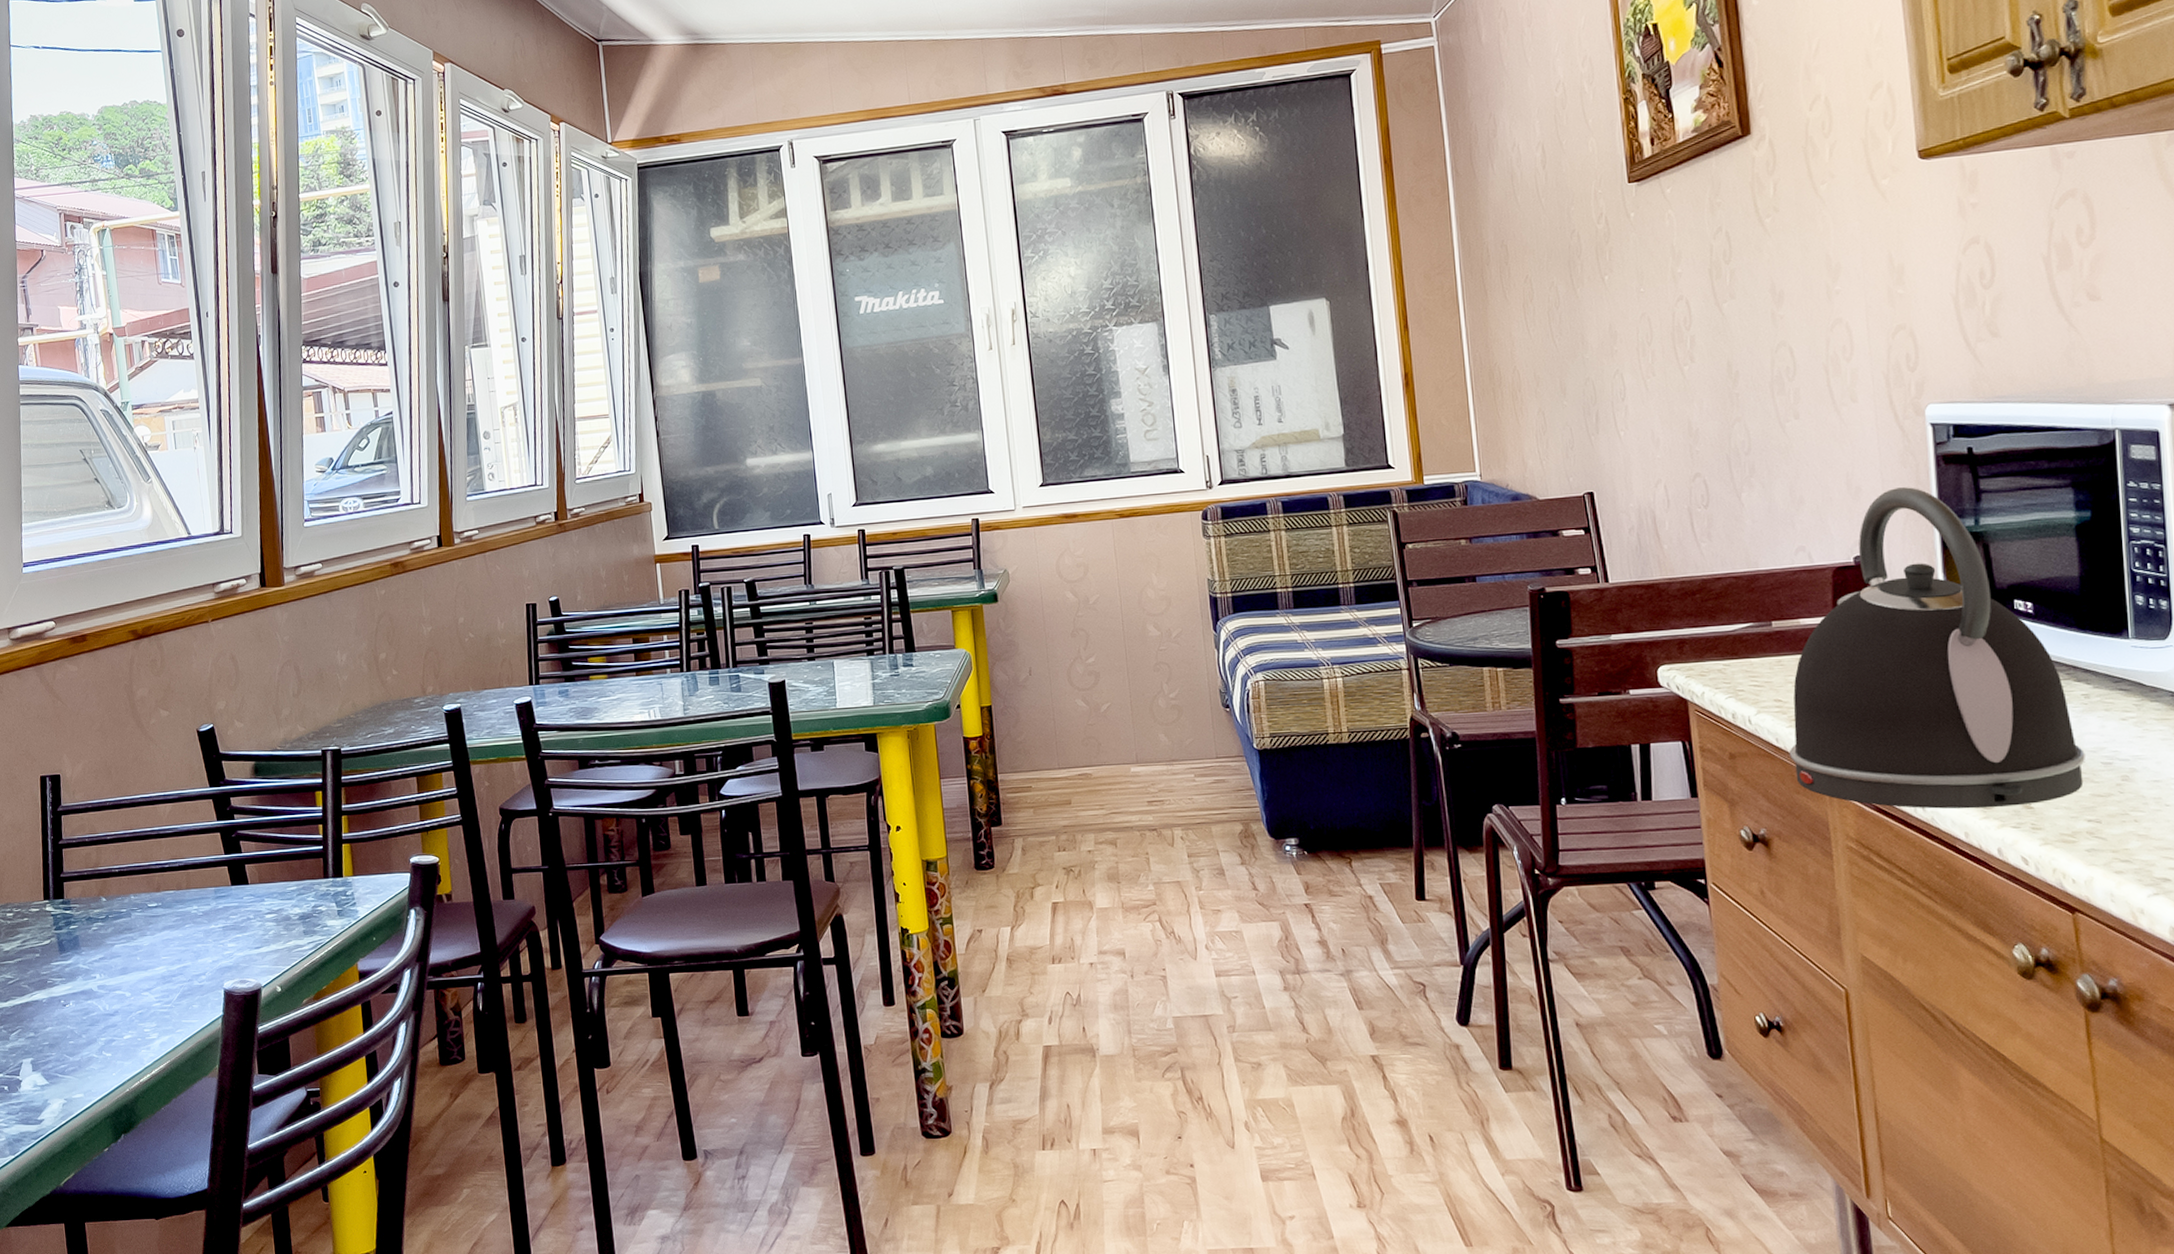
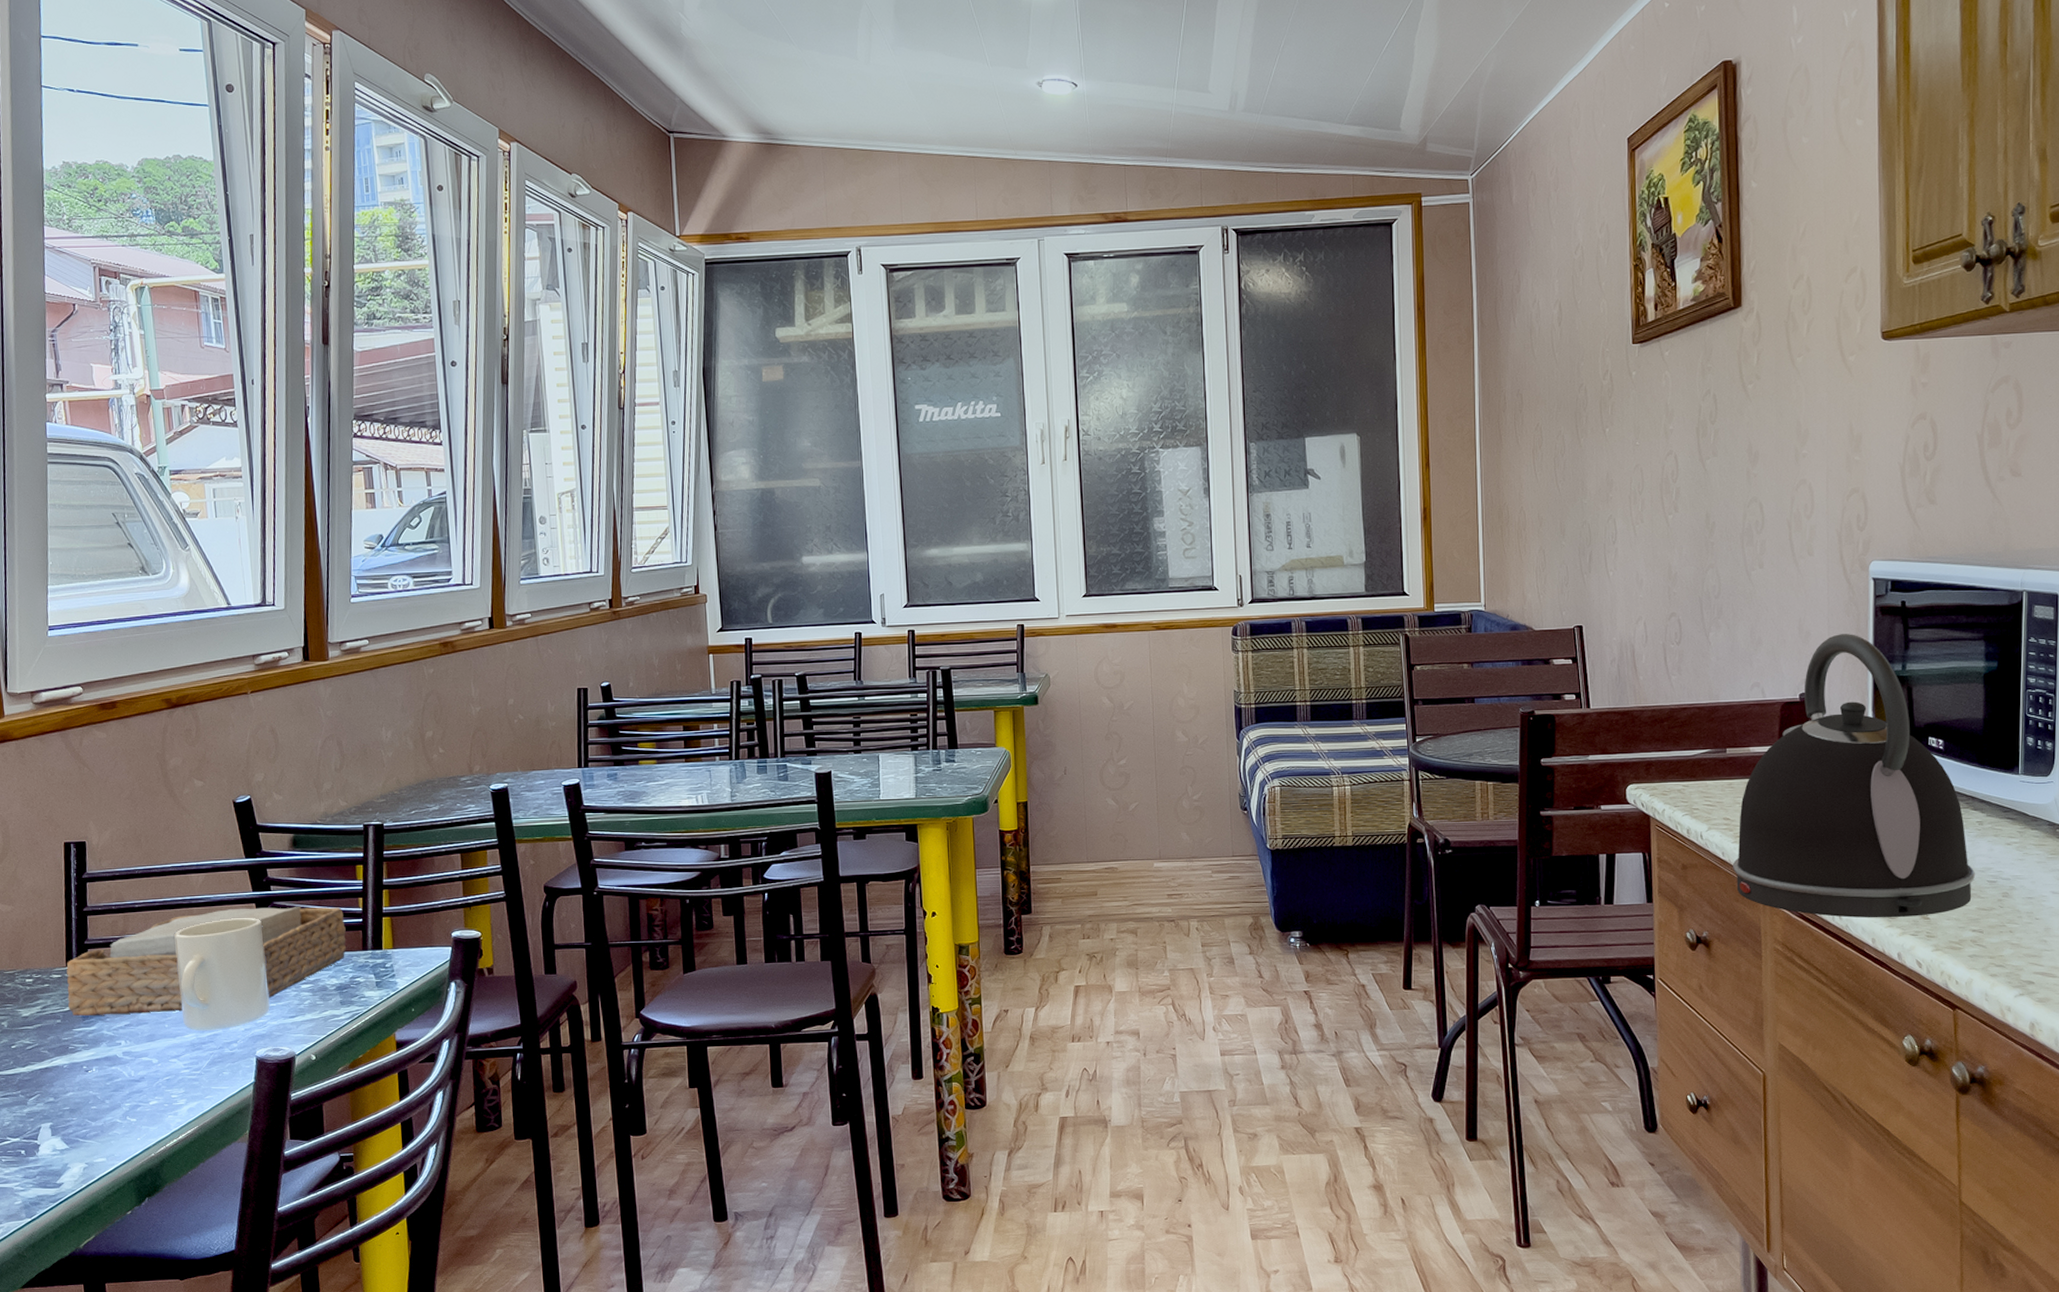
napkin holder: none [44,835,309,950] -> present [66,907,347,1017]
cup: none [144,846,236,964] -> present [174,917,270,1031]

